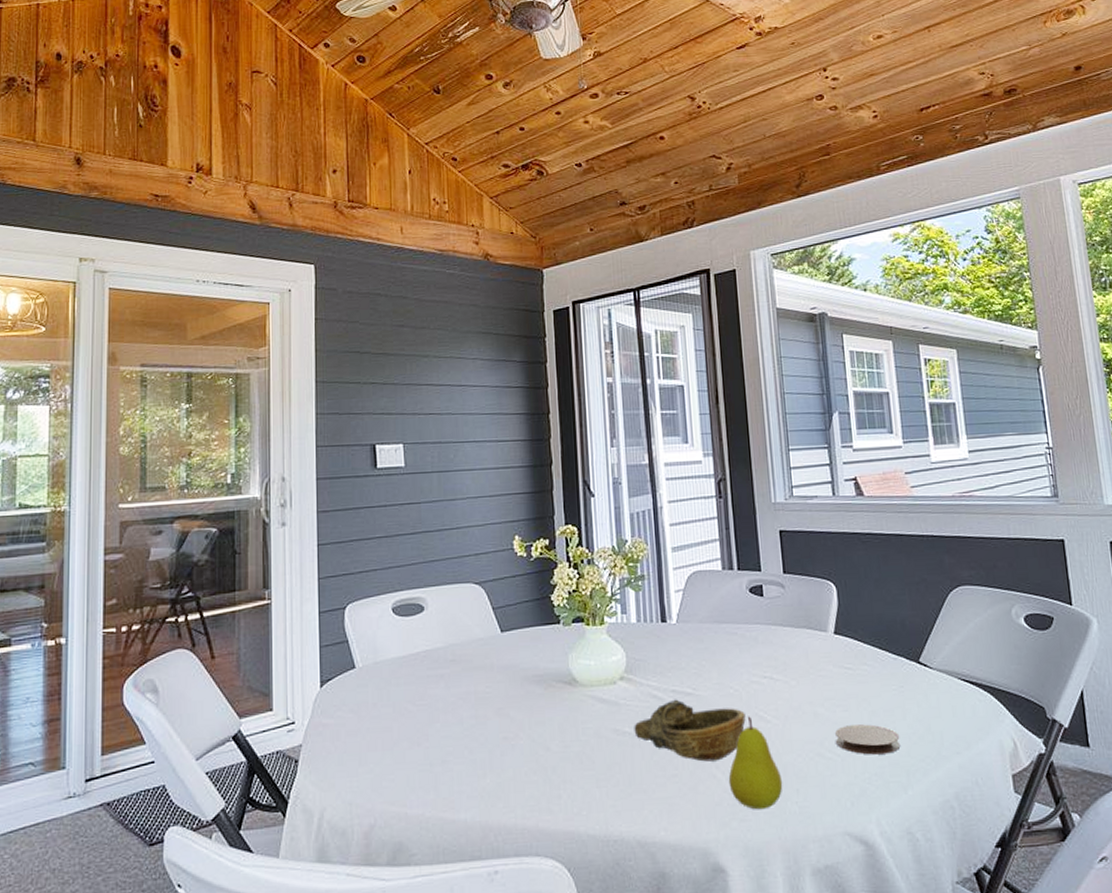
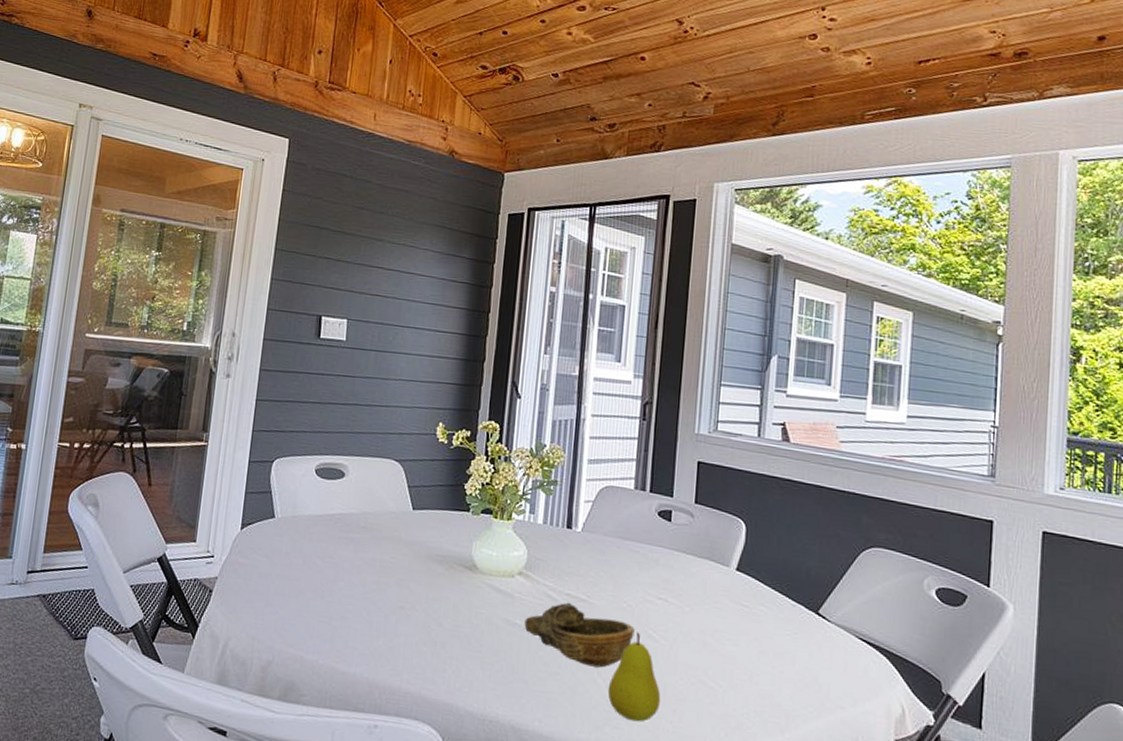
coaster: present [835,724,901,755] -> none [720,659,786,695]

